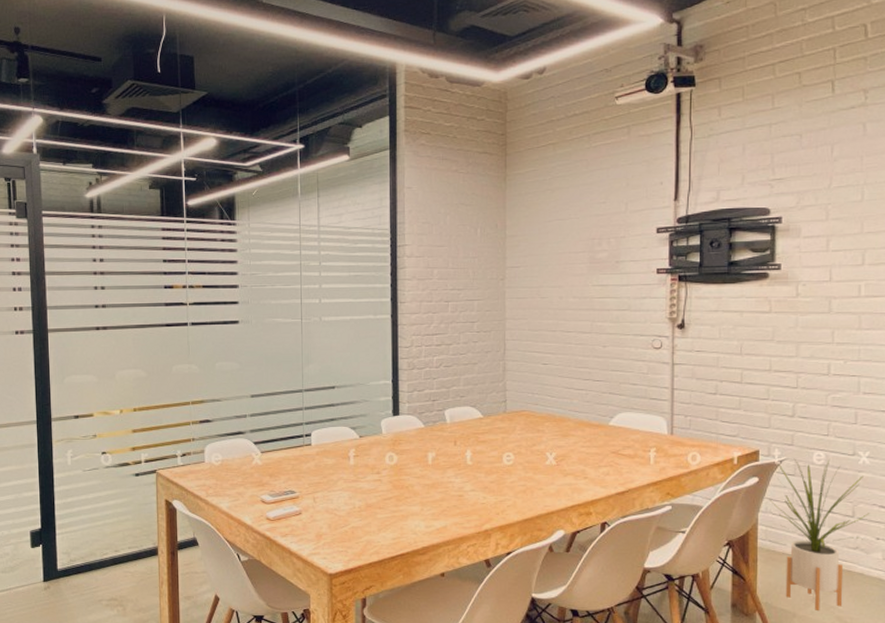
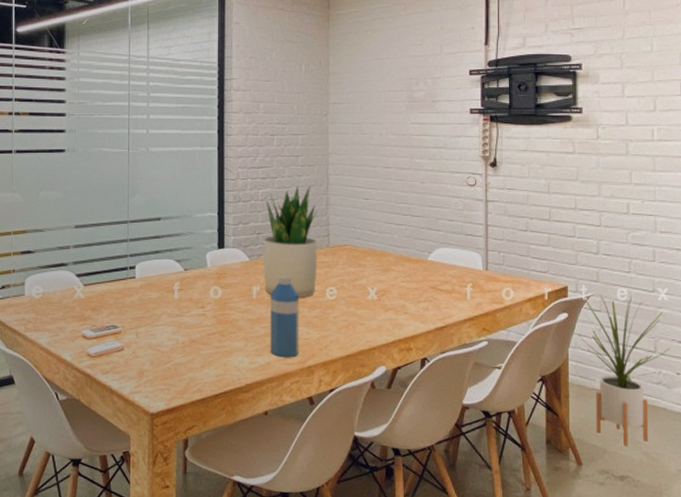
planter: none [438,352,494,463] -> present [263,186,318,298]
water bottle: none [446,442,476,522] -> present [270,276,299,358]

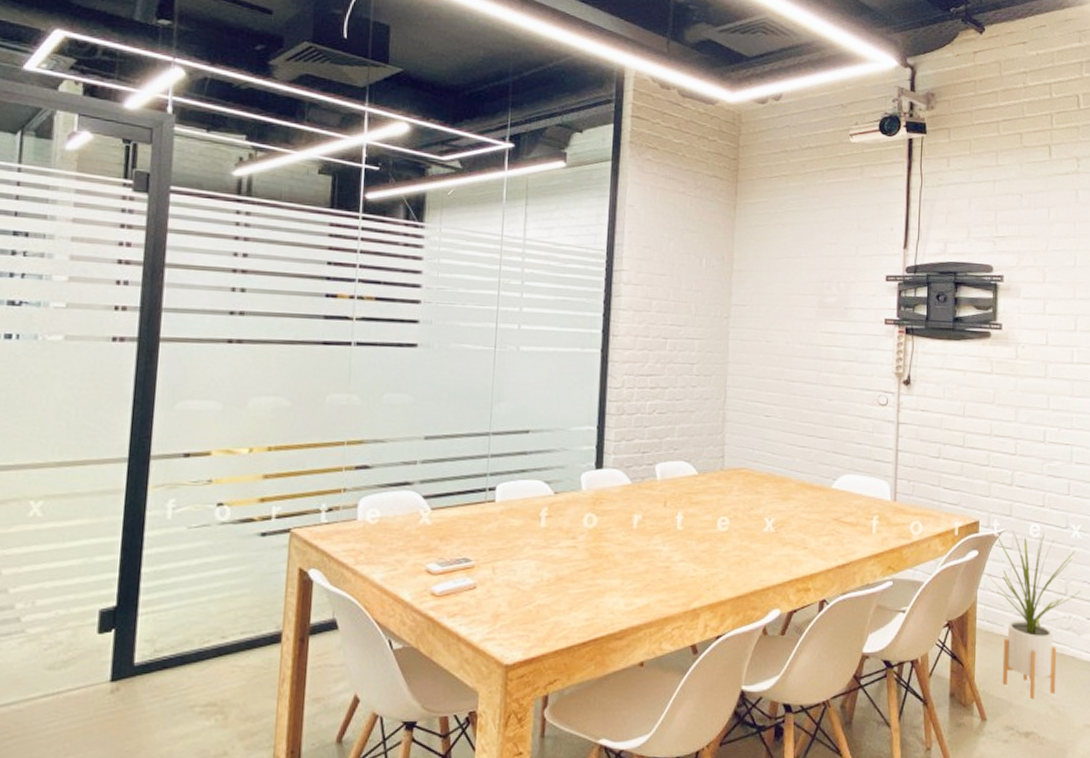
planter: present [263,186,318,298] -> none [646,398,712,529]
water bottle: present [270,276,299,358] -> none [650,503,687,599]

